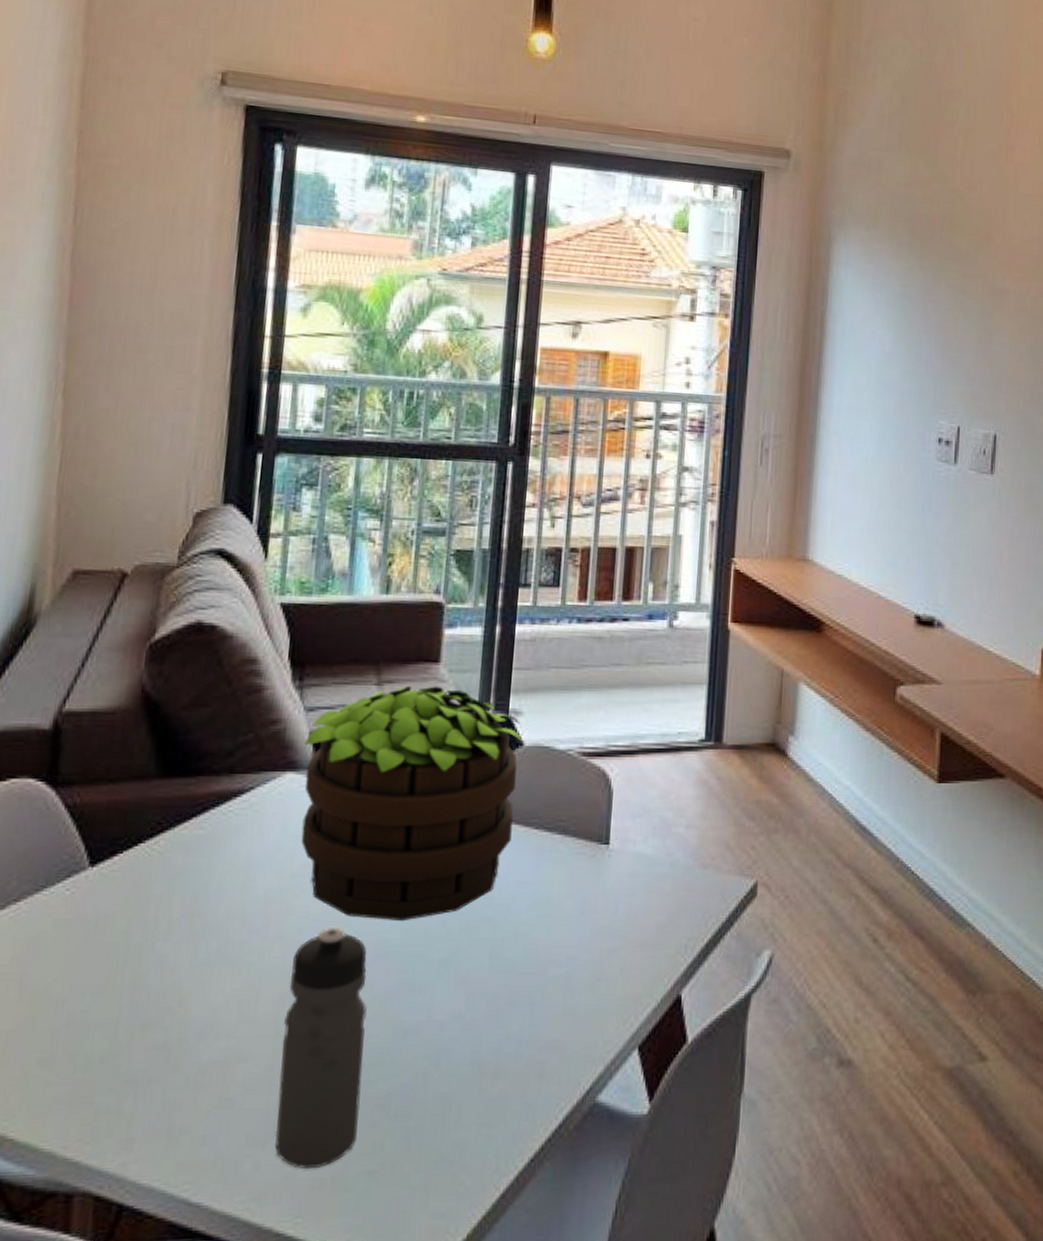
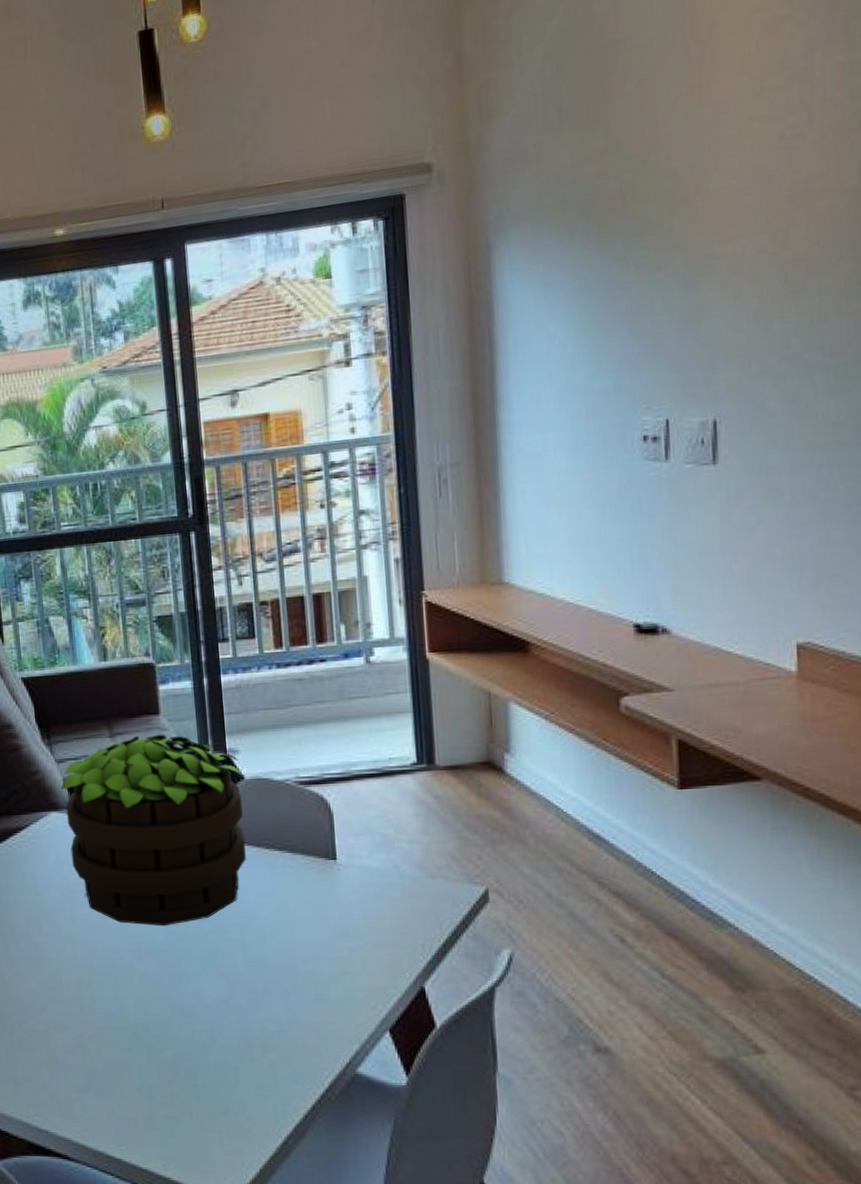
water bottle: present [275,927,367,1169] -> none [82,931,157,1111]

